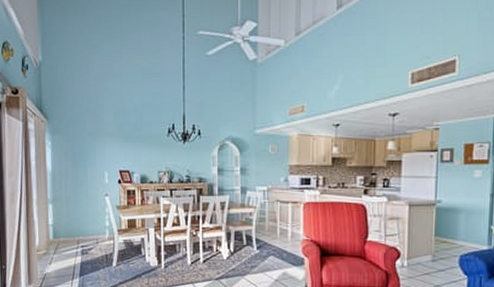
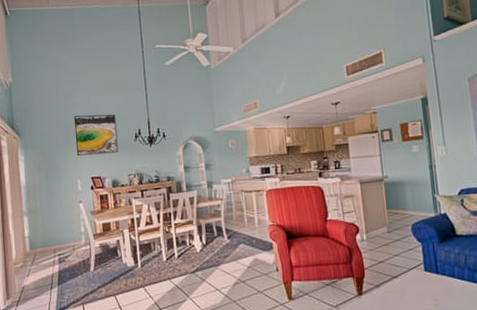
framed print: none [104,103,150,147] -> present [73,114,119,156]

